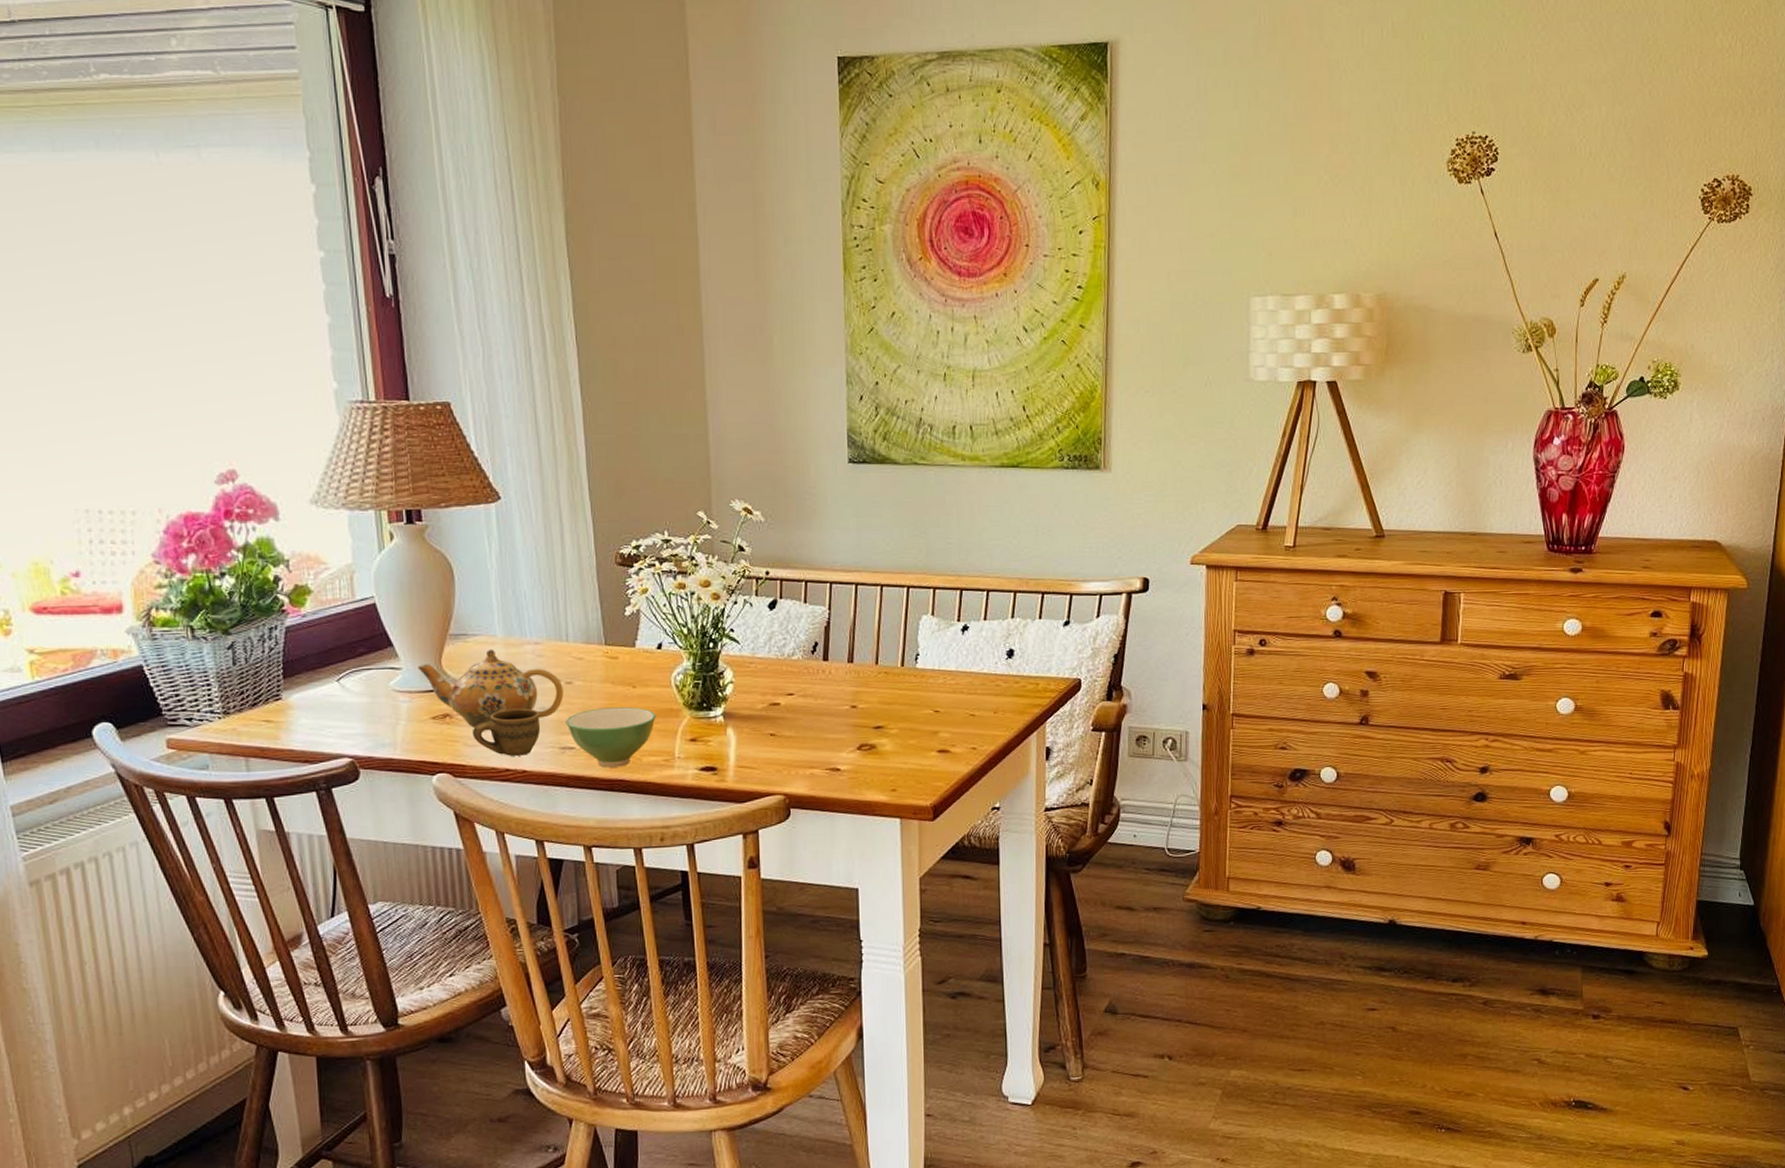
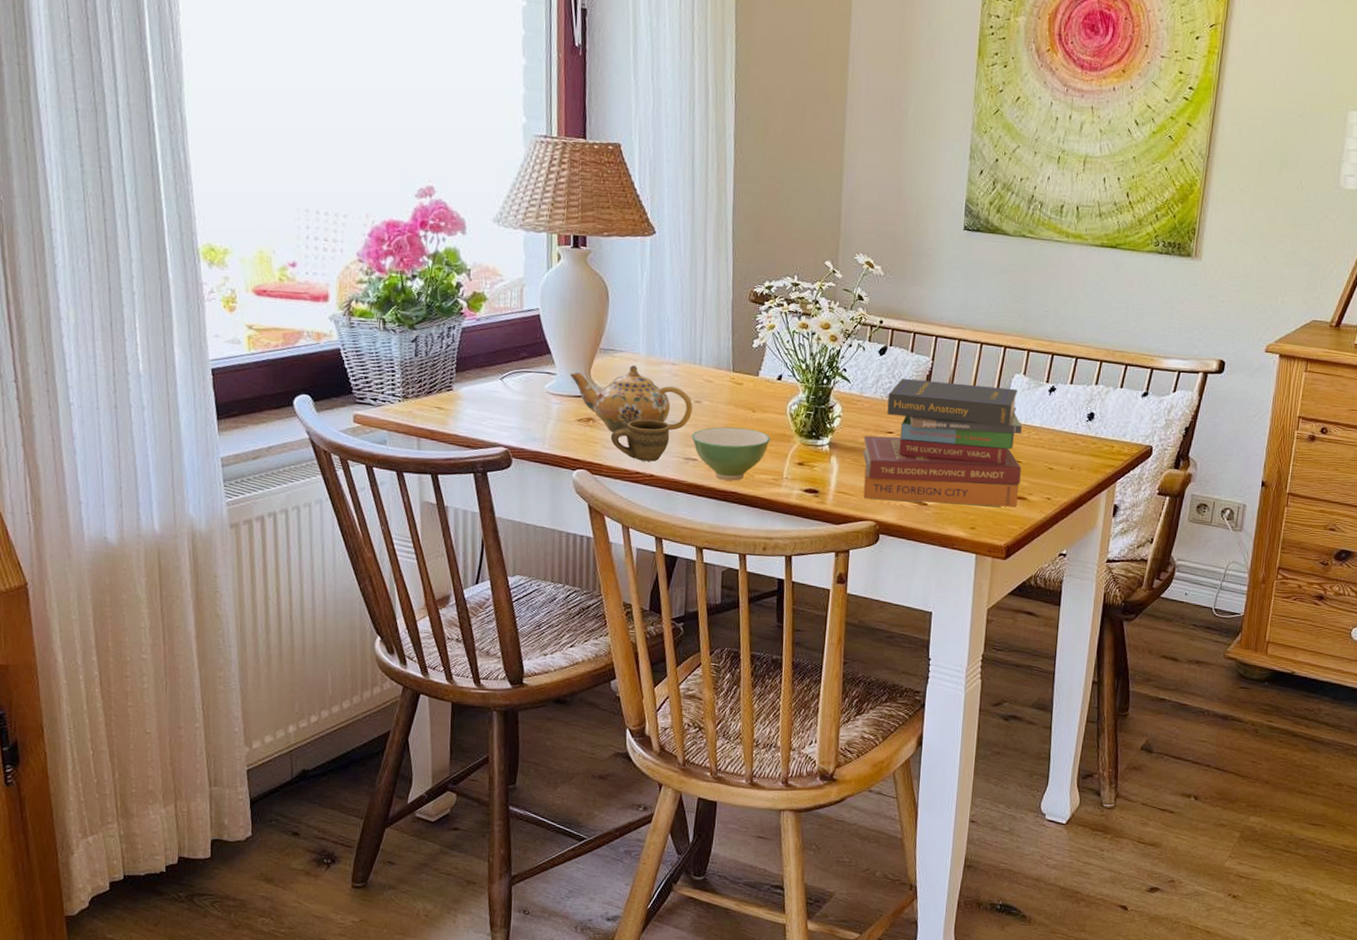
books: none [761,632,941,771] -> present [862,378,1022,508]

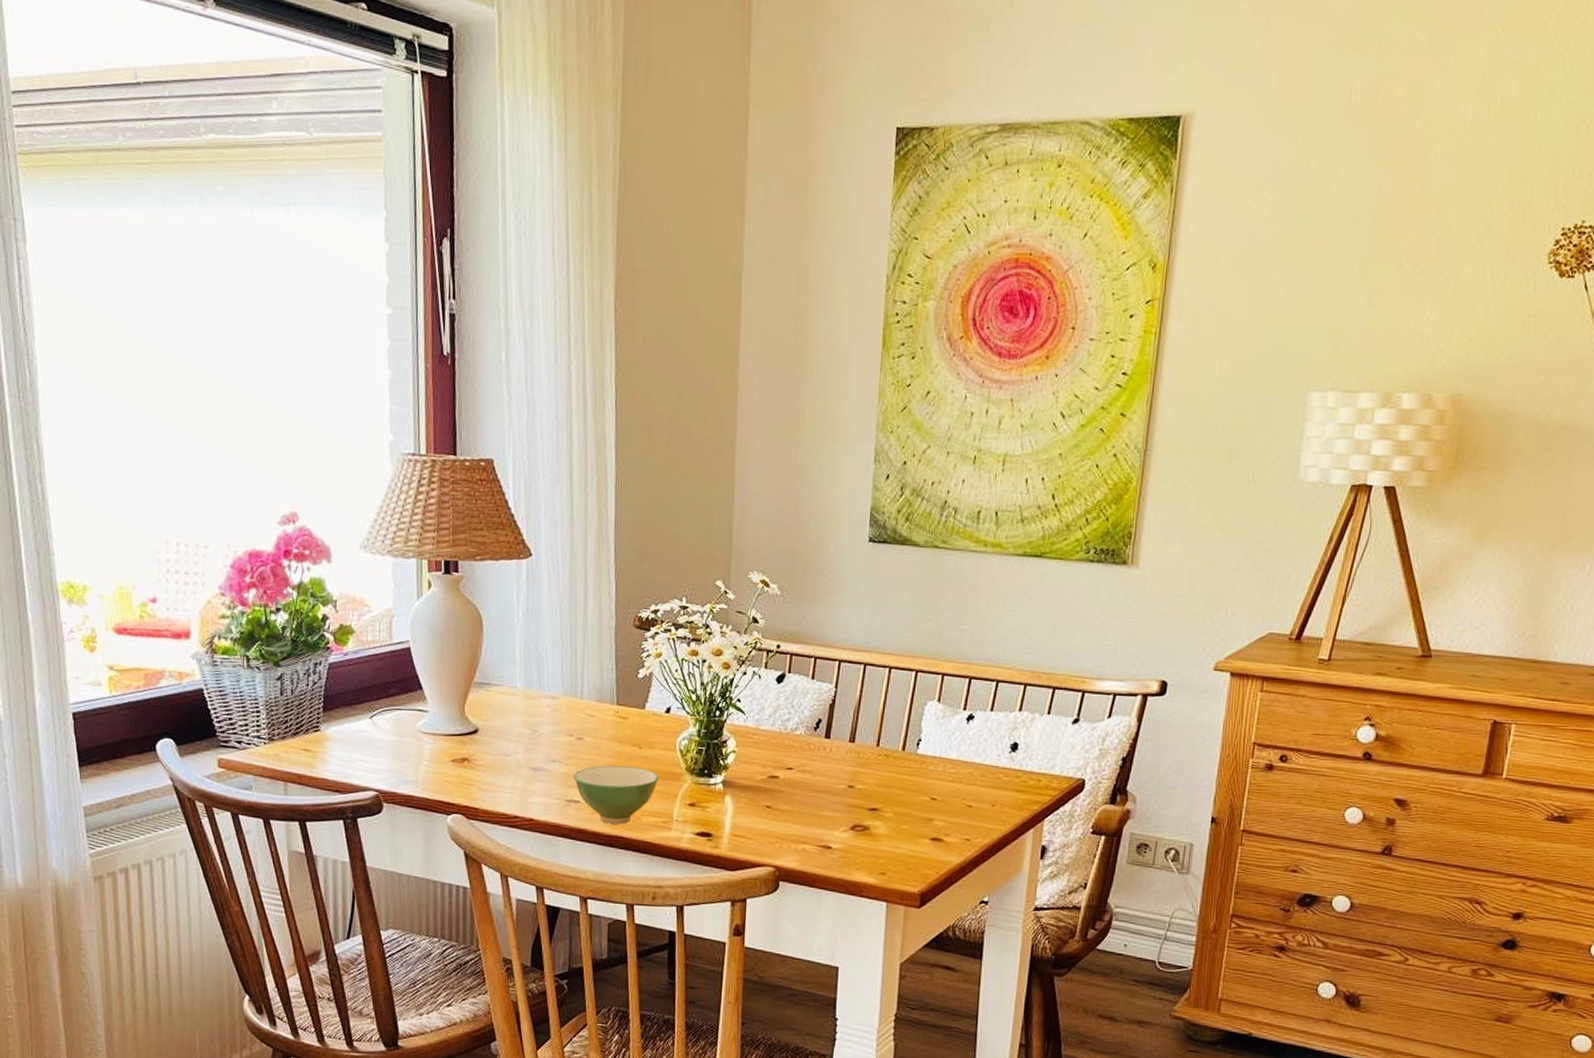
teapot: present [570,364,693,432] -> none [443,699,574,773]
cup: present [610,419,670,462] -> none [486,758,551,805]
books: present [862,378,1022,508] -> none [759,708,937,850]

